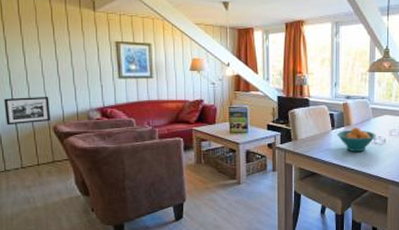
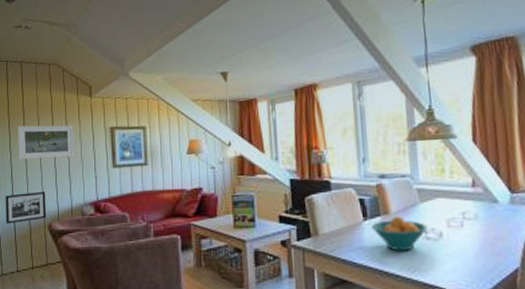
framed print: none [14,32,79,66] -> present [17,125,75,160]

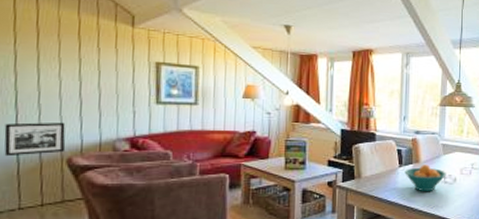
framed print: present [17,125,75,160] -> none [27,45,109,88]

